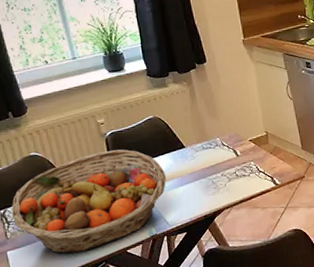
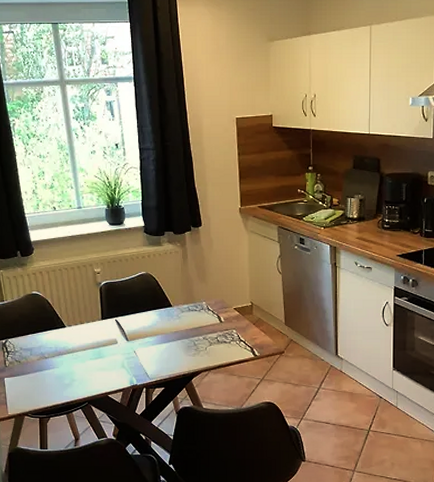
fruit basket: present [11,149,167,254] -> none [11,300,152,389]

